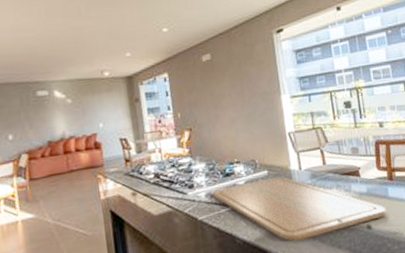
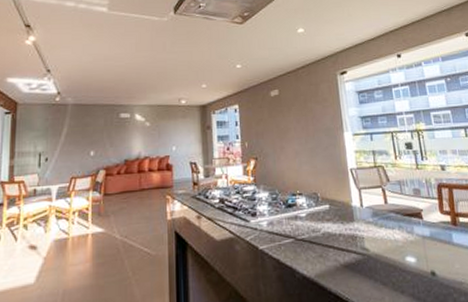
chopping board: present [211,177,387,241] -> none [273,212,452,281]

